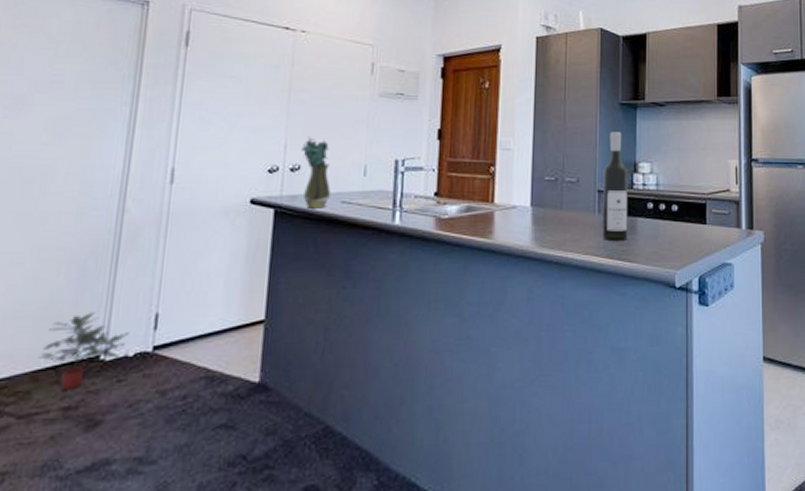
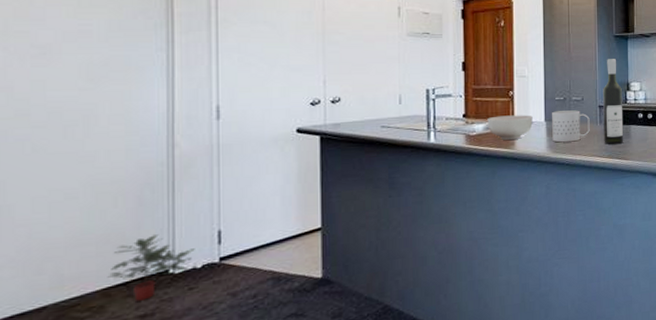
vase: present [301,137,331,209] -> none [340,73,370,134]
bowl: none [462,196,516,227] -> present [487,115,533,140]
mug: none [539,194,586,234] -> present [552,110,590,143]

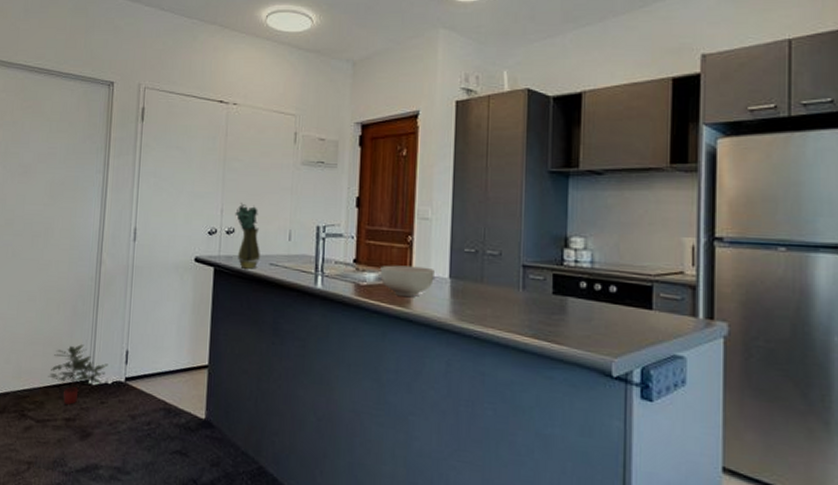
vase: none [340,73,370,134] -> present [235,203,260,269]
mug: present [552,110,590,143] -> none [458,266,509,310]
bottle: present [603,59,624,144] -> none [527,202,558,321]

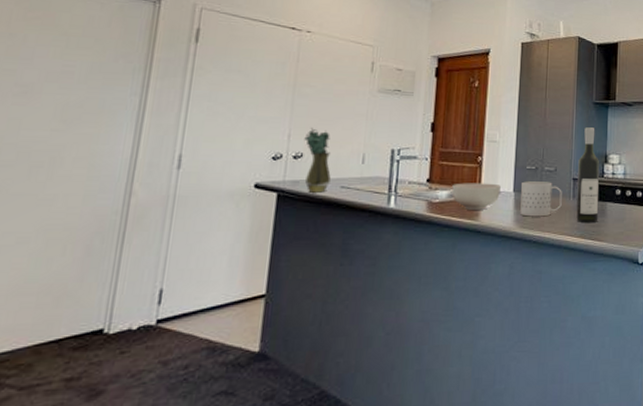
potted plant: present [48,344,108,405] -> none [41,289,134,362]
mug: none [458,266,509,310] -> present [520,181,562,217]
bottle: none [527,202,558,321] -> present [576,127,600,222]

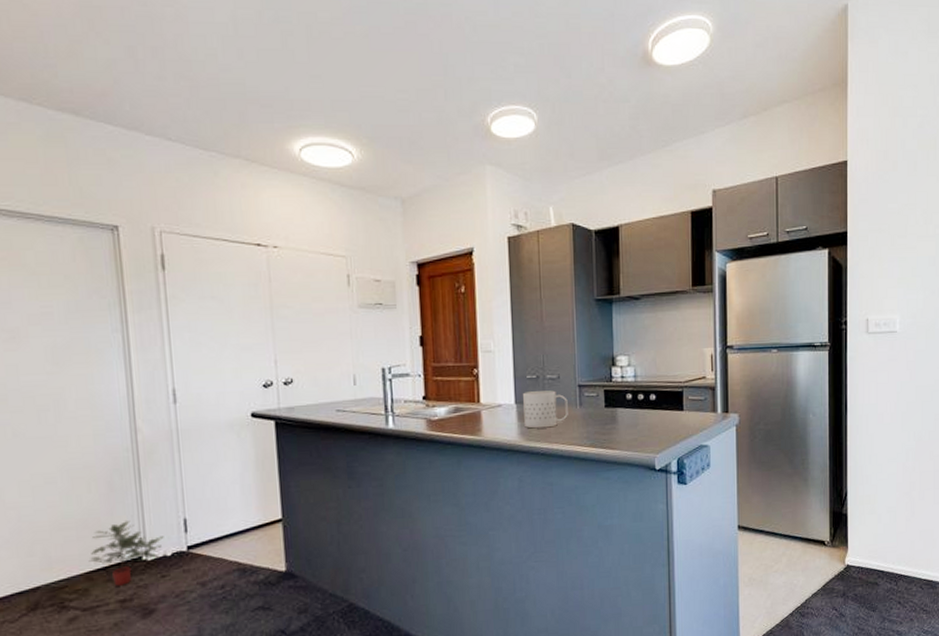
potted plant: none [41,289,134,362] -> present [88,521,164,586]
vase: present [304,128,331,193] -> none [291,352,325,418]
bowl: present [452,183,501,210] -> none [450,396,501,425]
bottle: present [576,127,600,222] -> none [583,328,609,431]

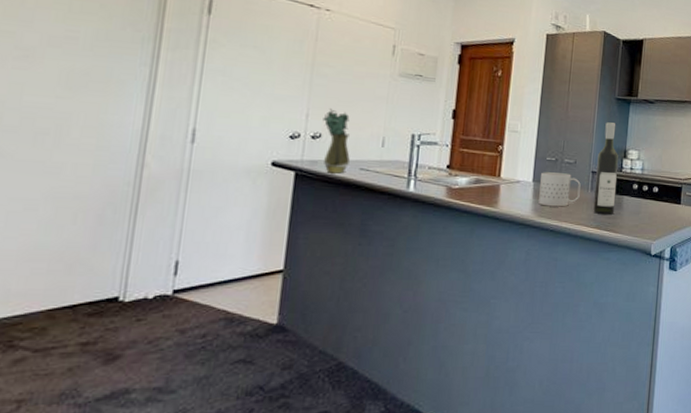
potted plant: present [88,521,164,586] -> none [54,258,149,327]
vase: none [291,352,325,418] -> present [323,108,350,174]
bottle: none [583,328,609,431] -> present [593,122,619,215]

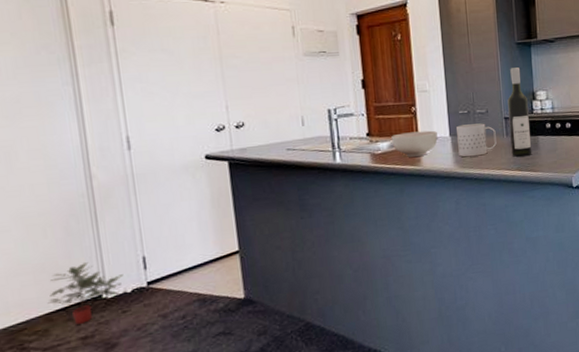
potted plant: none [54,258,149,327] -> present [47,262,124,325]
vase: present [323,108,350,174] -> none [242,97,276,158]
bowl: none [471,170,520,198] -> present [391,130,438,157]

